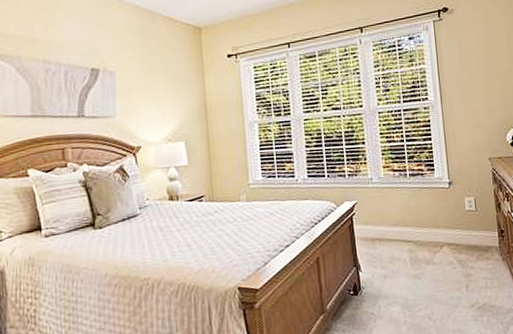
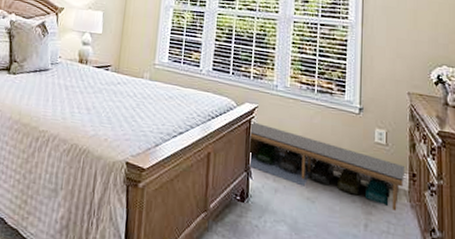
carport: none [352,218,495,267] -> present [248,121,404,211]

